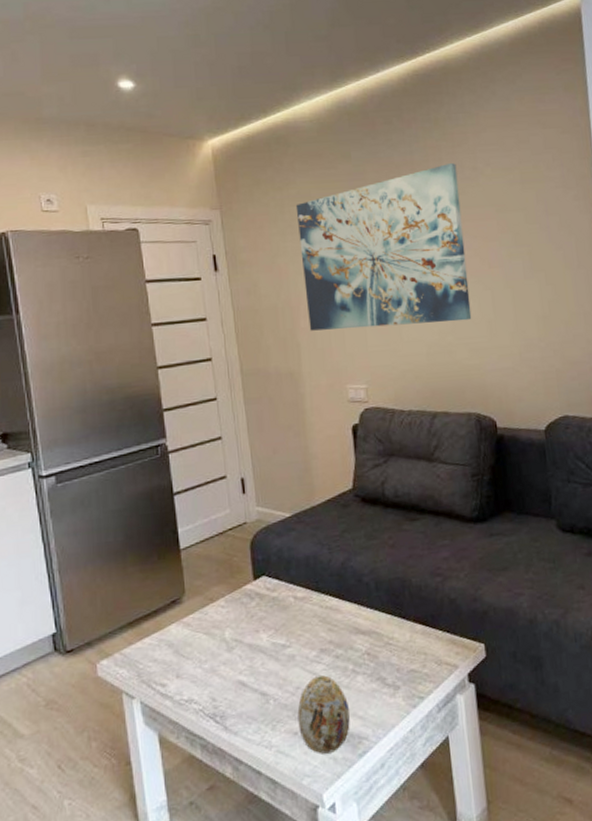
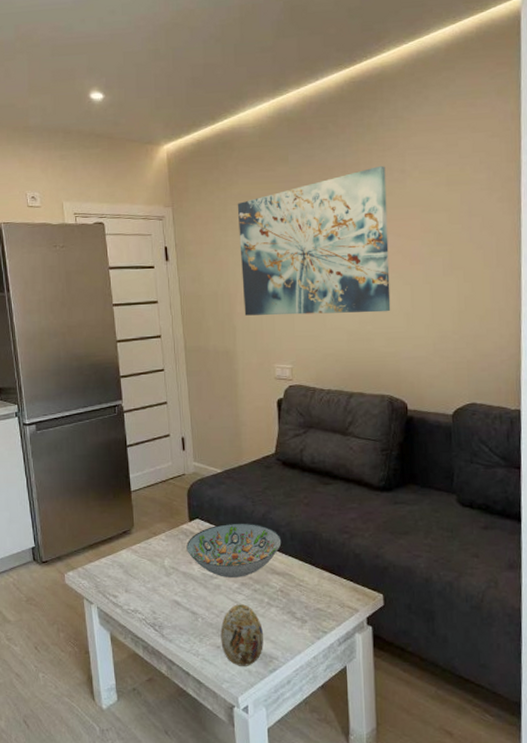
decorative bowl: none [251,574,366,645] -> present [186,523,282,577]

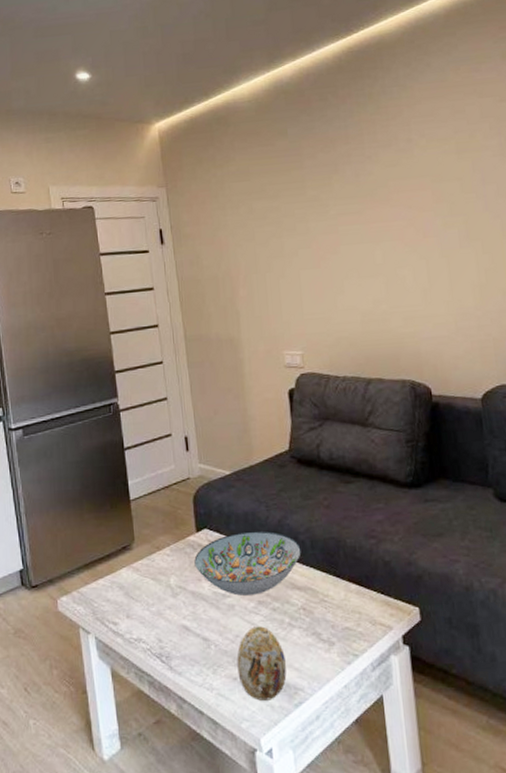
wall art: present [237,166,391,316] -> none [235,136,406,300]

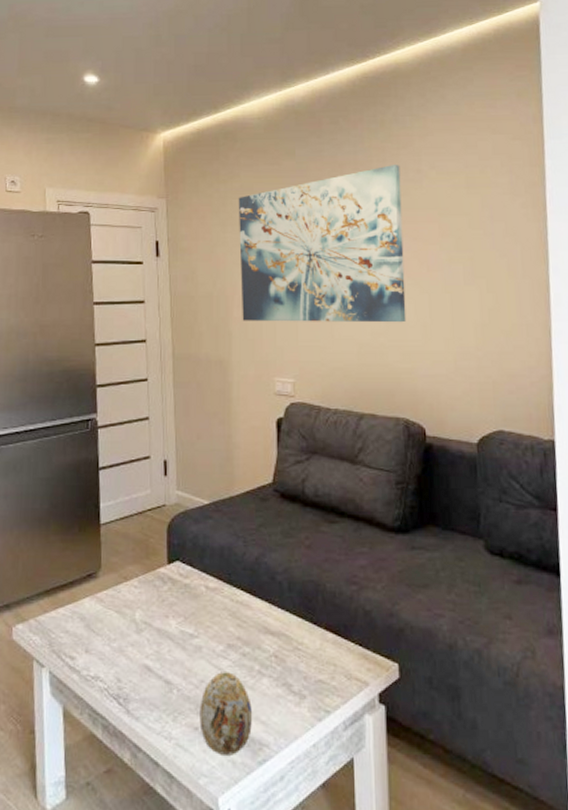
decorative bowl: present [194,530,301,596] -> none [163,567,277,637]
wall art: none [235,136,406,300] -> present [238,165,407,323]

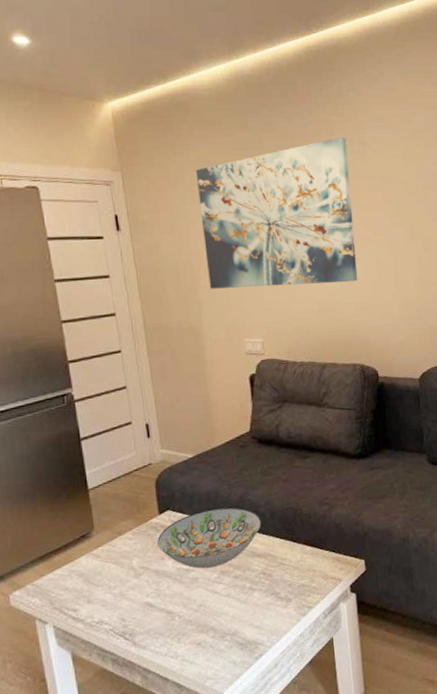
decorative bowl: none [163,567,277,637] -> present [157,507,262,569]
decorative egg: present [199,672,252,755] -> none [200,593,248,660]

